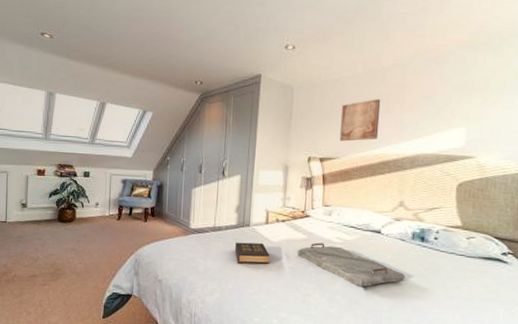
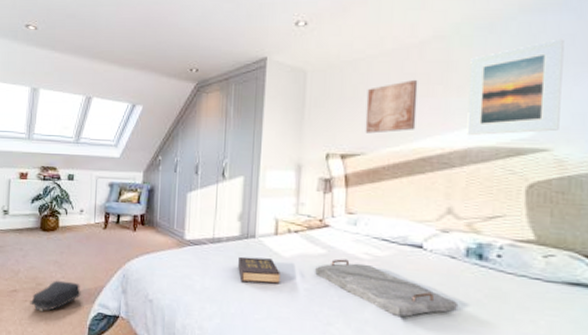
backpack: none [49,265,97,294] -> present [30,280,81,312]
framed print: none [416,71,488,145] -> present [466,38,564,136]

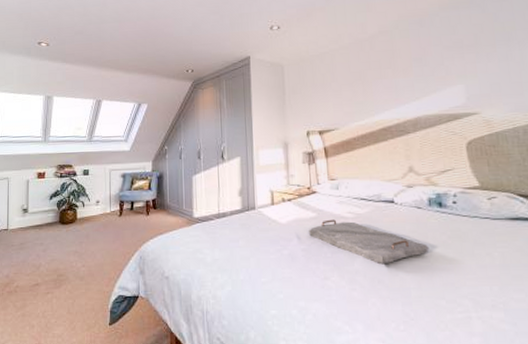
backpack: present [30,280,81,312] -> none [52,269,101,302]
hardback book: present [238,256,280,285] -> none [242,226,280,250]
wall art: present [365,79,418,134] -> none [333,66,375,112]
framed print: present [466,38,564,136] -> none [409,28,483,108]

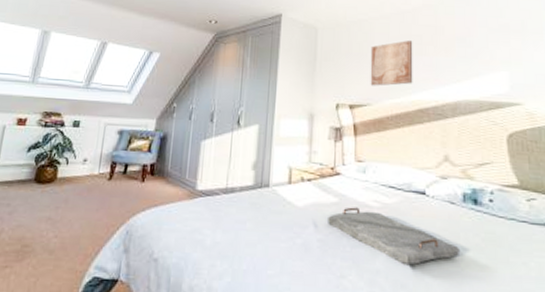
wall art: none [333,66,375,112] -> present [370,39,413,86]

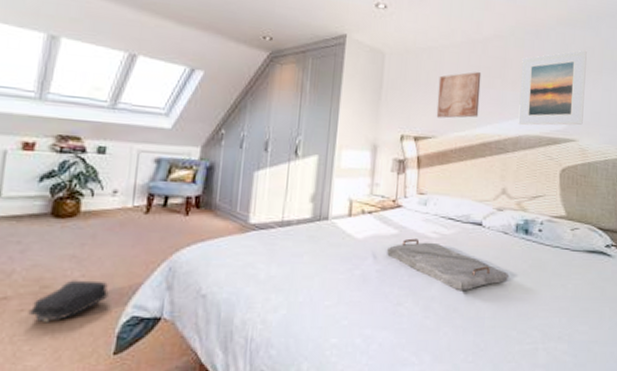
backpack: none [11,240,76,280] -> present [28,280,109,323]
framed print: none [454,13,527,91] -> present [518,50,587,126]

